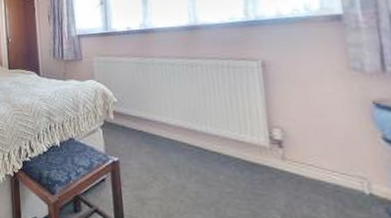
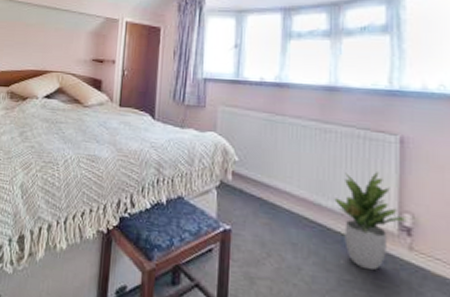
potted plant: none [207,95,277,182] -> present [334,172,407,271]

